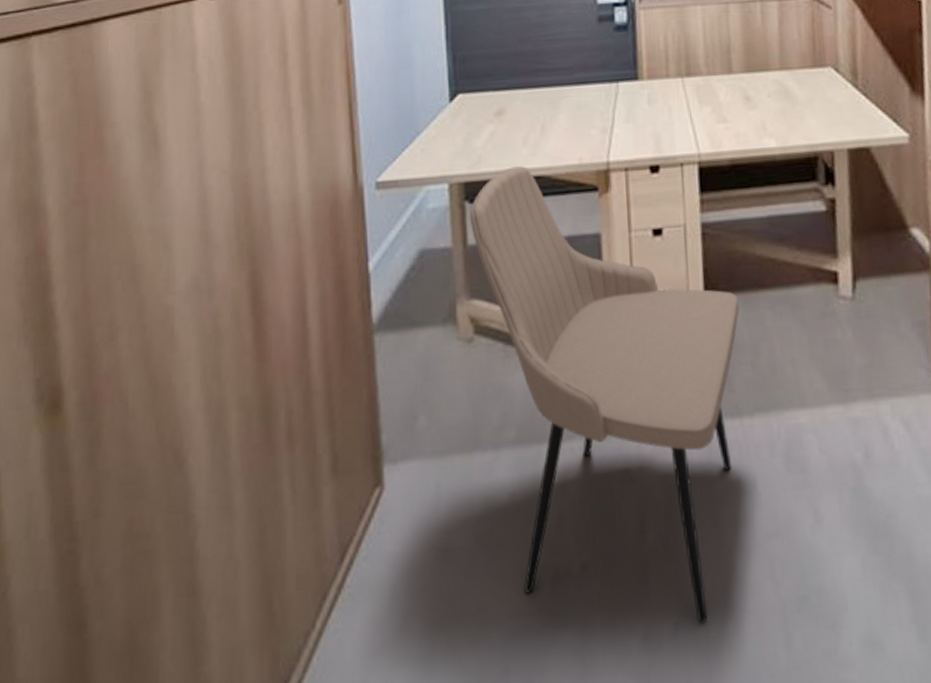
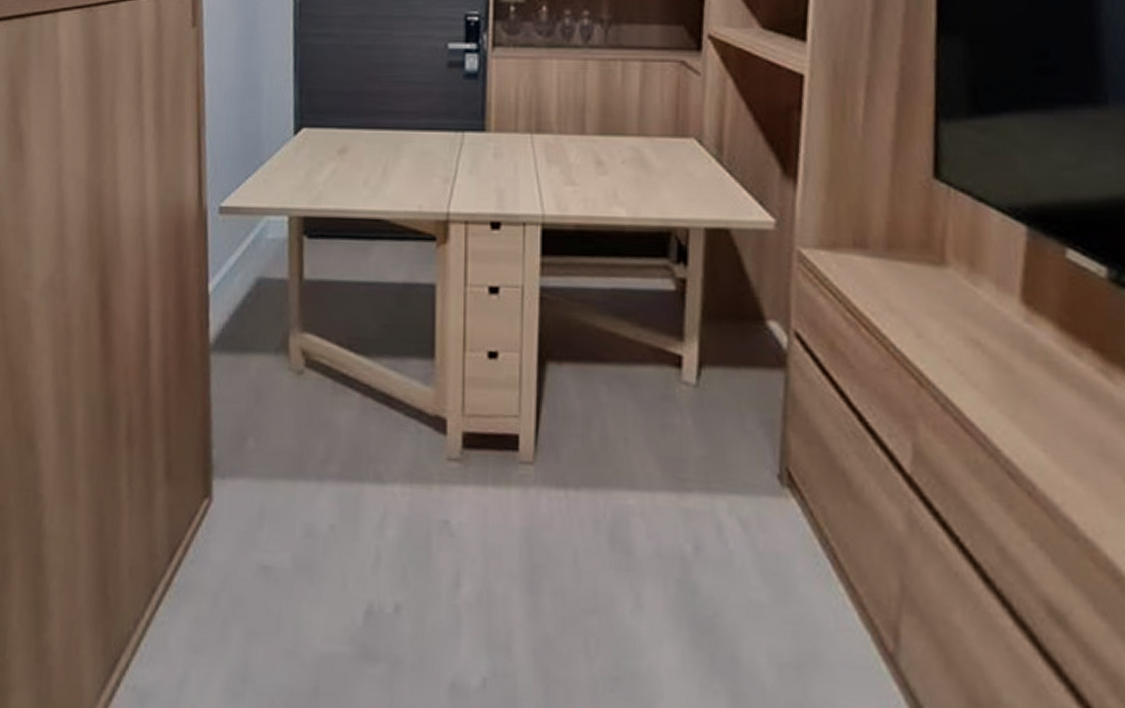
dining chair: present [469,166,740,625] -> none [306,207,573,685]

